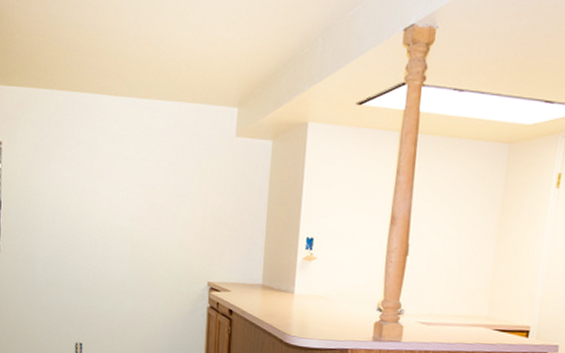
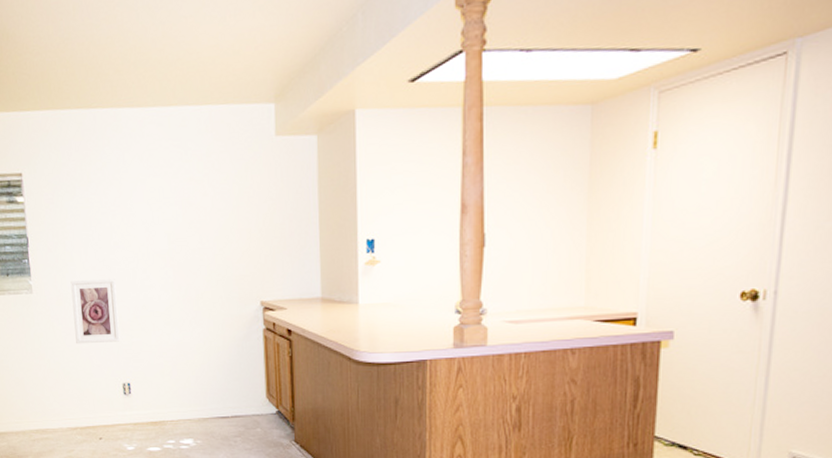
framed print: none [36,245,78,305] -> present [70,279,120,345]

